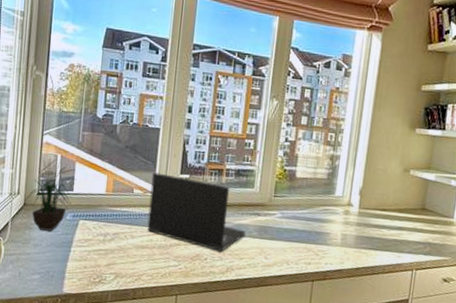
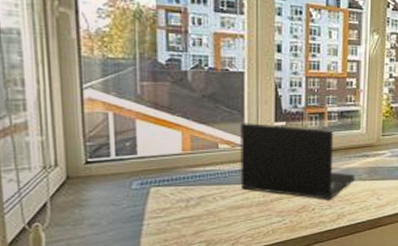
potted plant: present [24,158,77,231] -> none [66,118,140,206]

